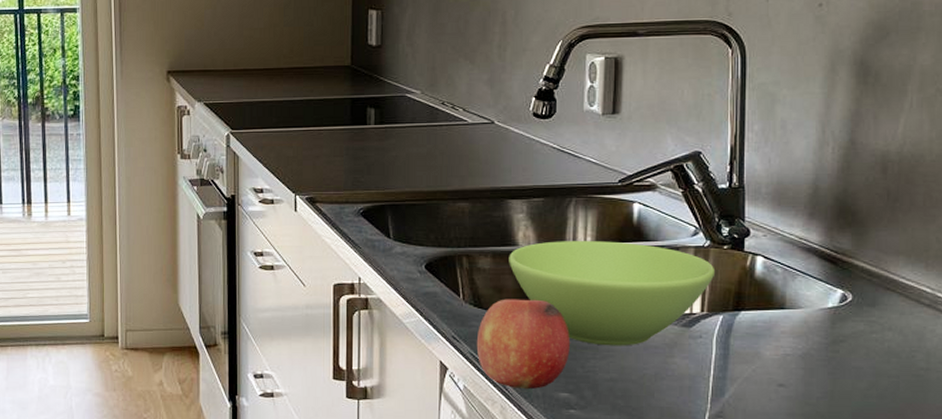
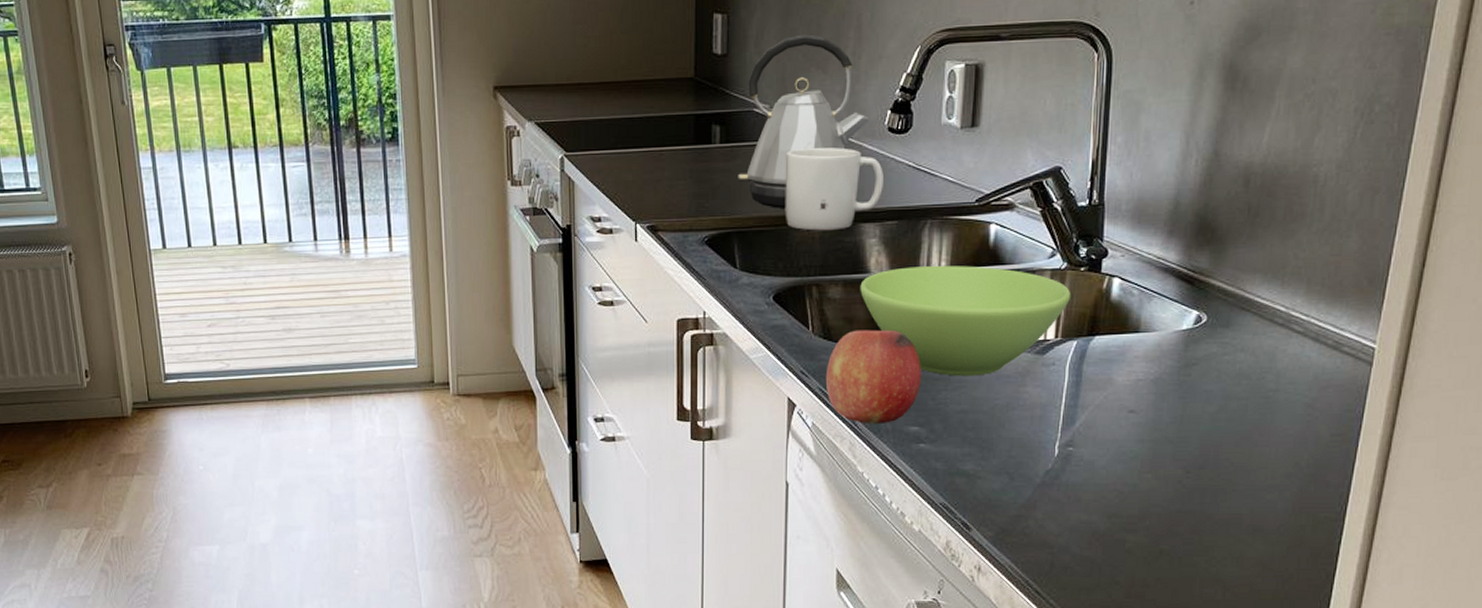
kettle: none [391,29,516,184] -> present [738,34,870,208]
mug: none [436,129,531,206] -> present [785,147,885,231]

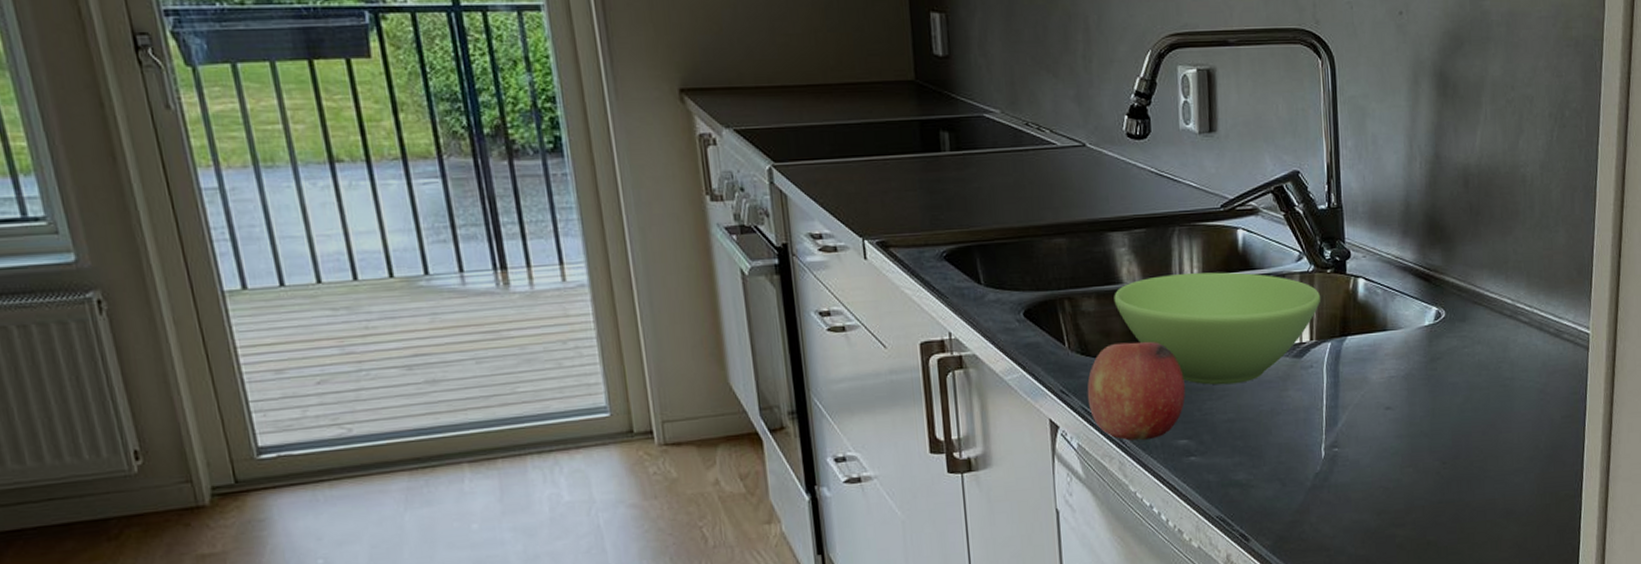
kettle: present [738,34,870,208] -> none [973,36,1108,219]
mug: present [785,147,885,231] -> none [1022,153,1128,242]

